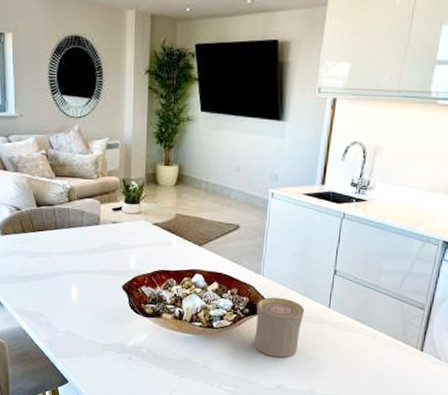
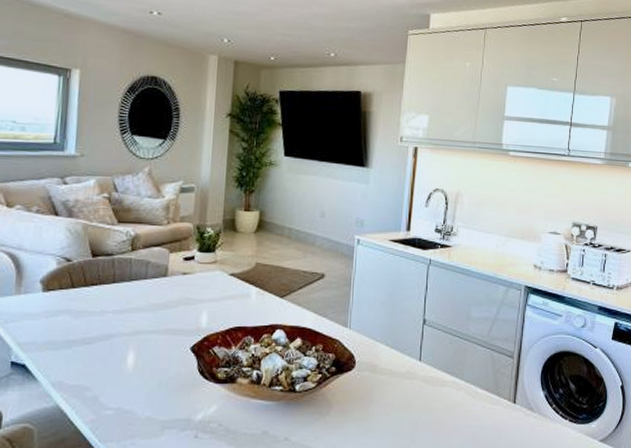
cup: present [254,297,305,357] -> none [341,352,395,421]

